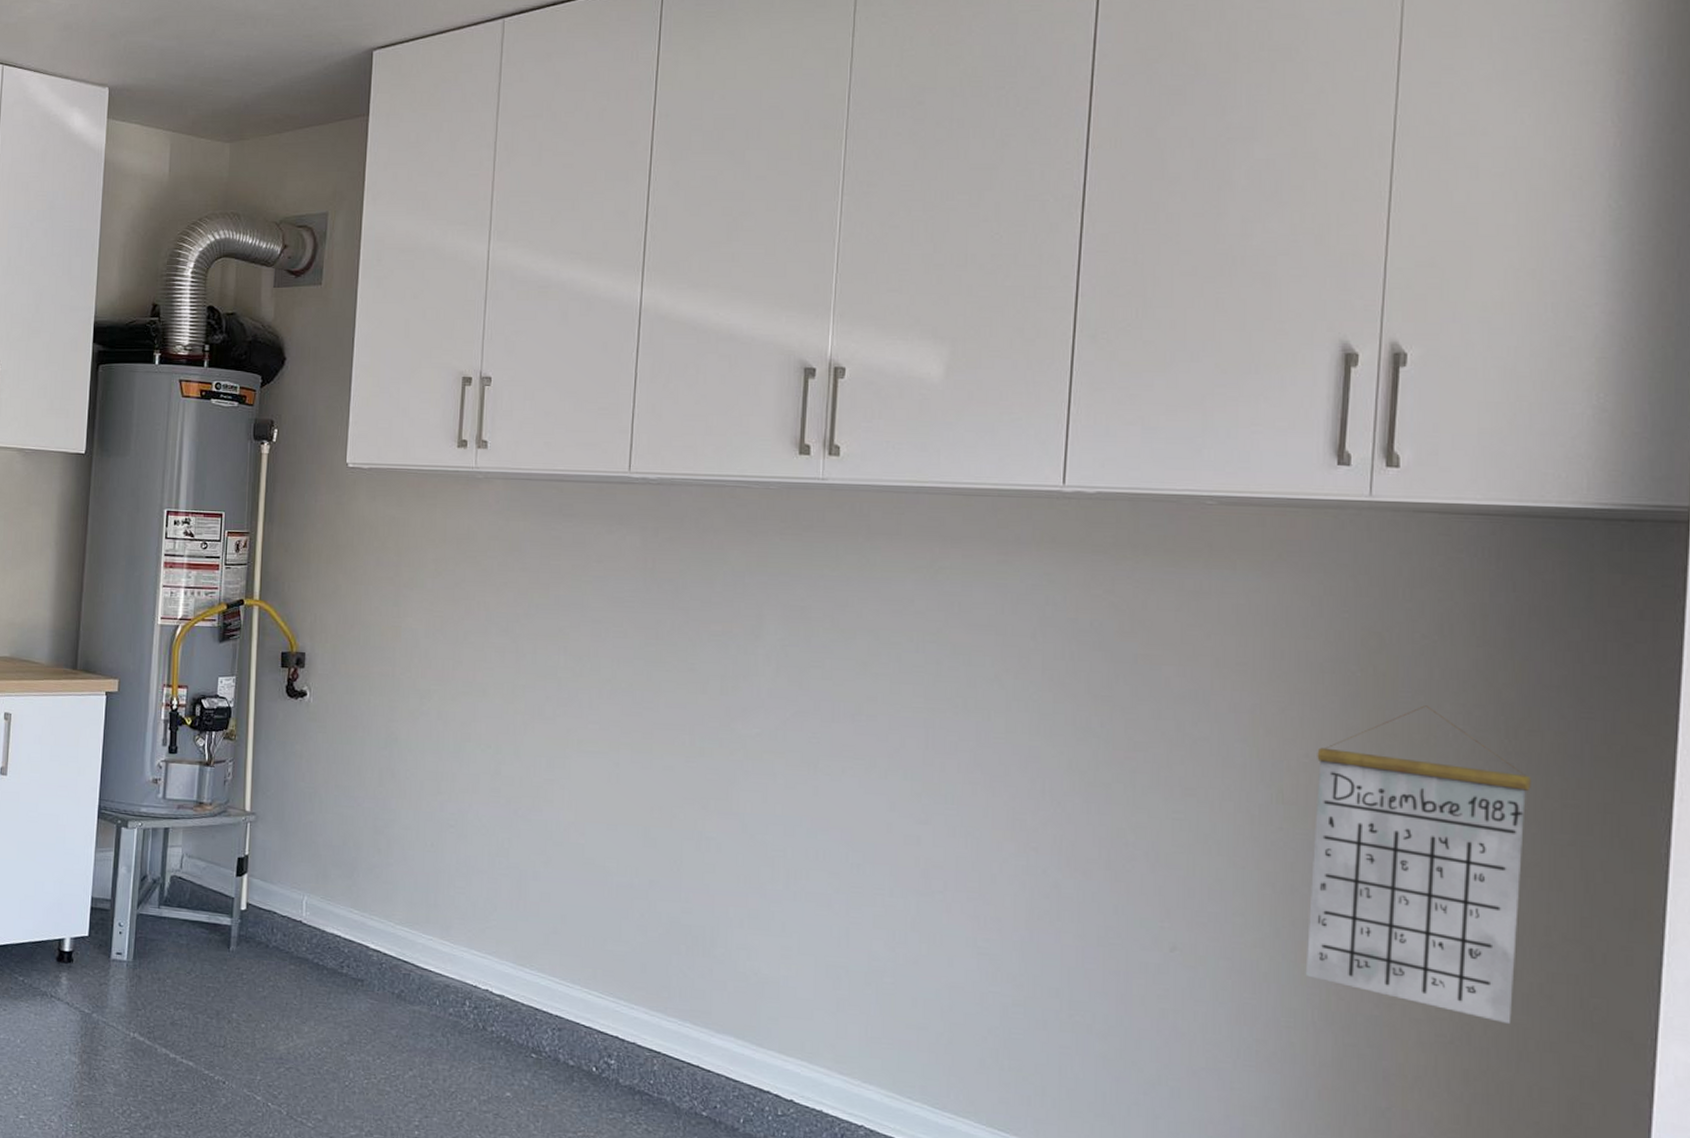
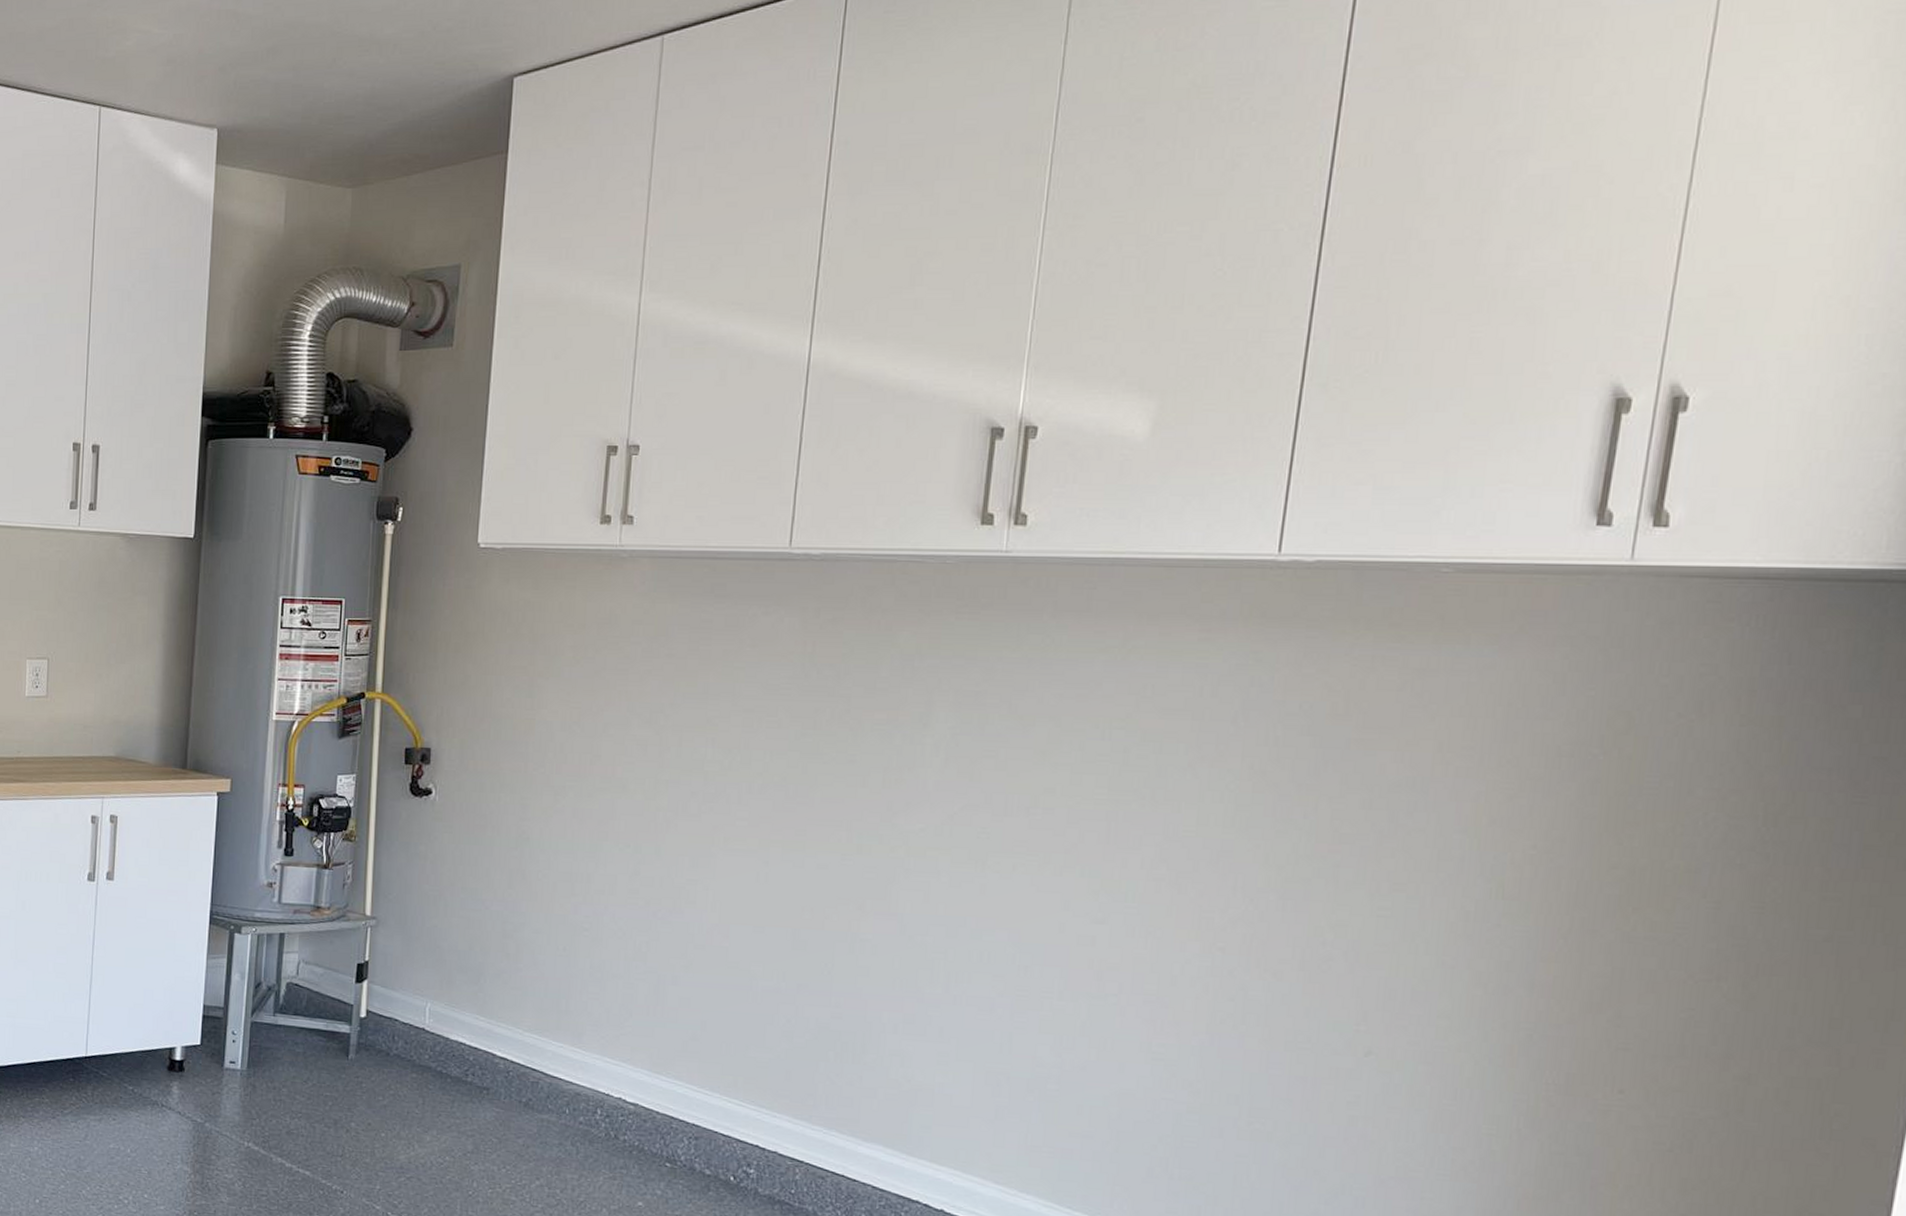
calendar: present [1305,705,1531,1025] -> none [1513,791,1788,1132]

